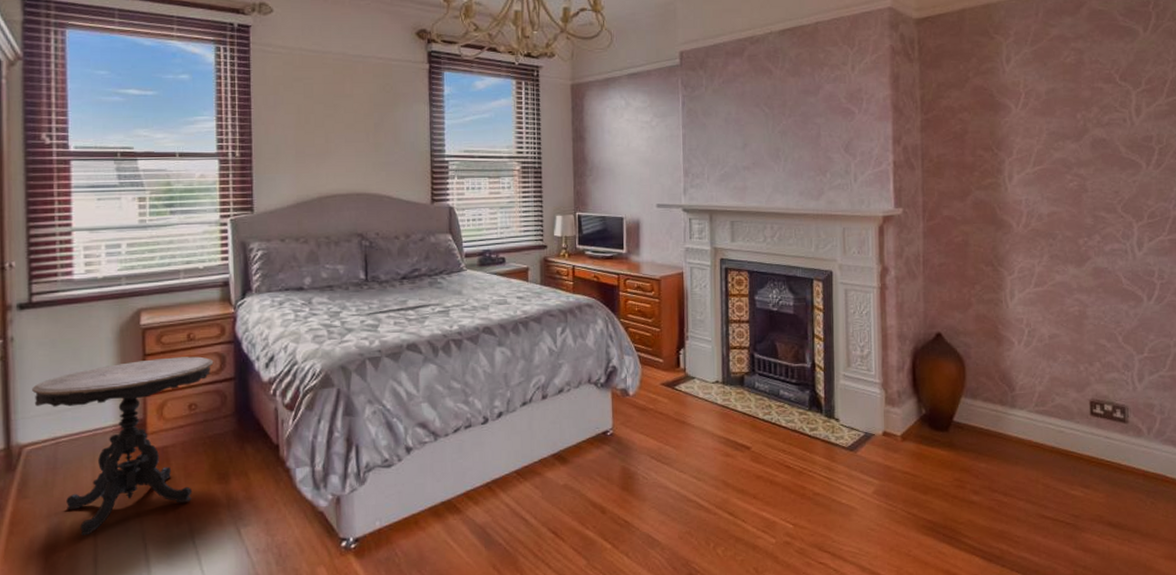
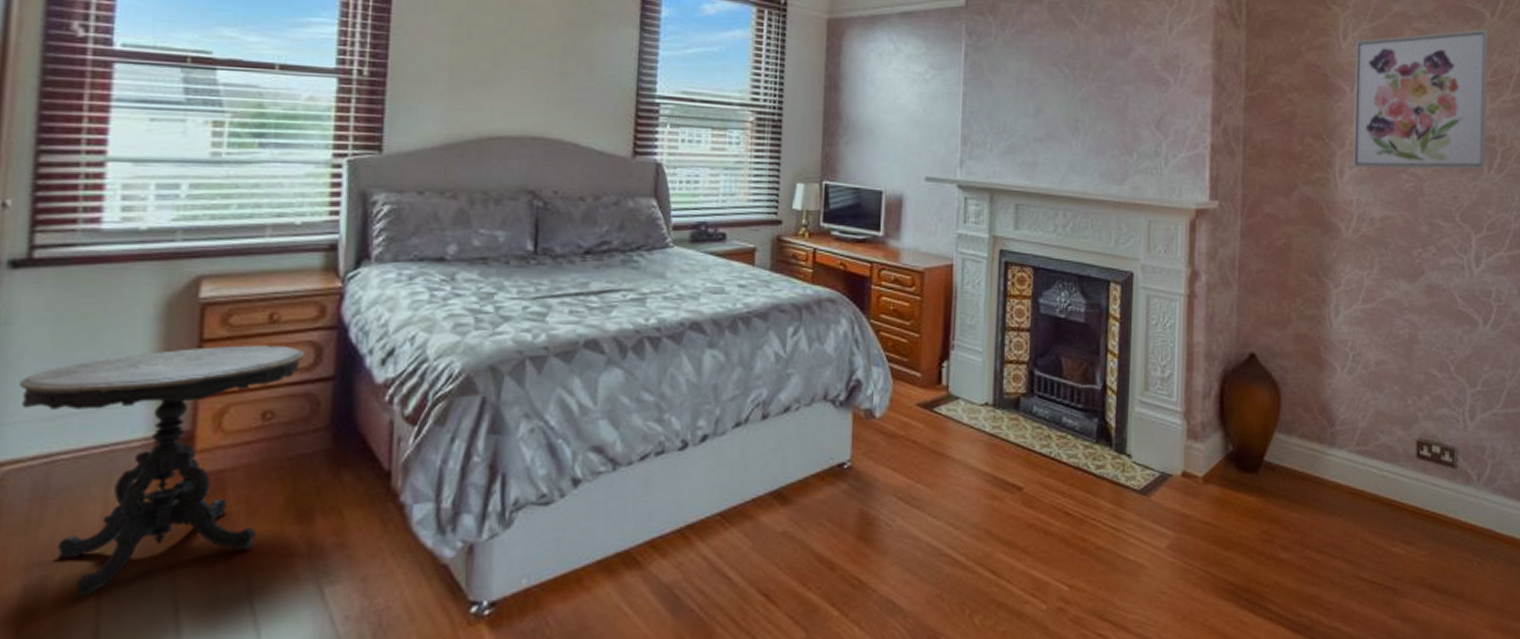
wall art: none [1019,43,1144,173] -> present [1353,29,1489,171]

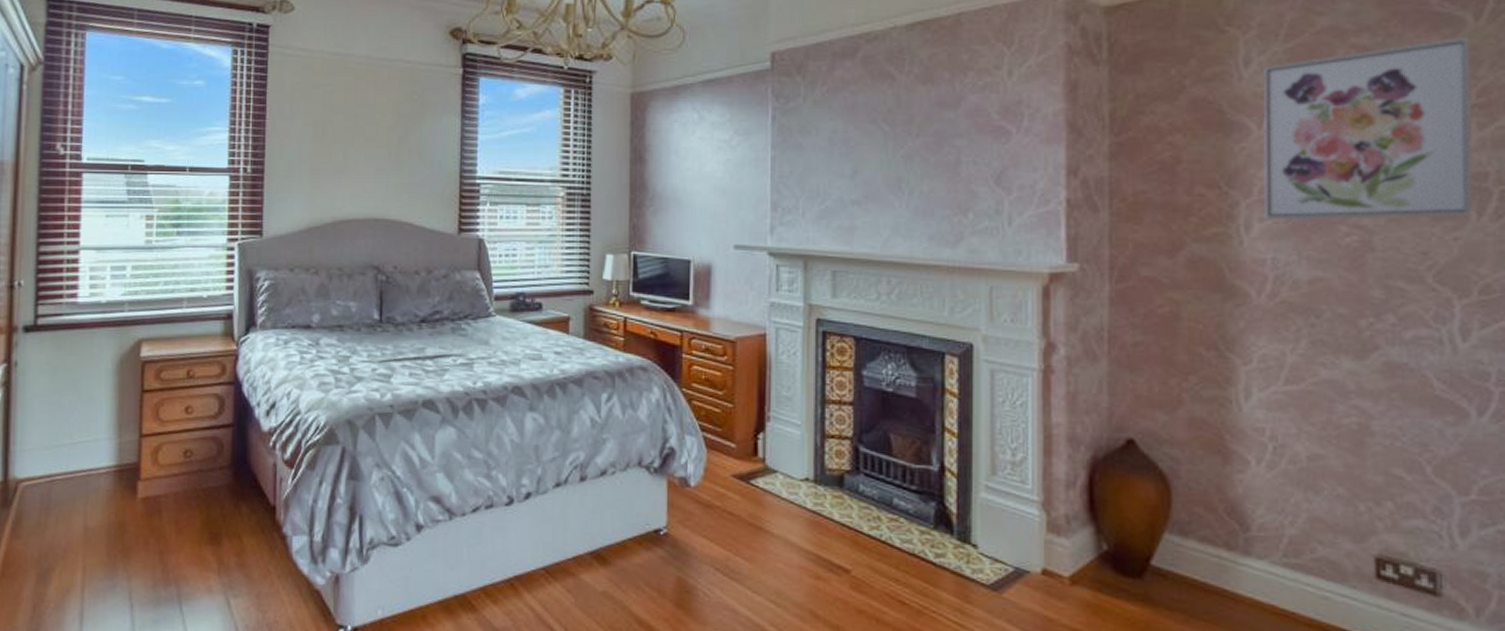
side table: present [20,345,305,597] -> none [32,395,212,587]

